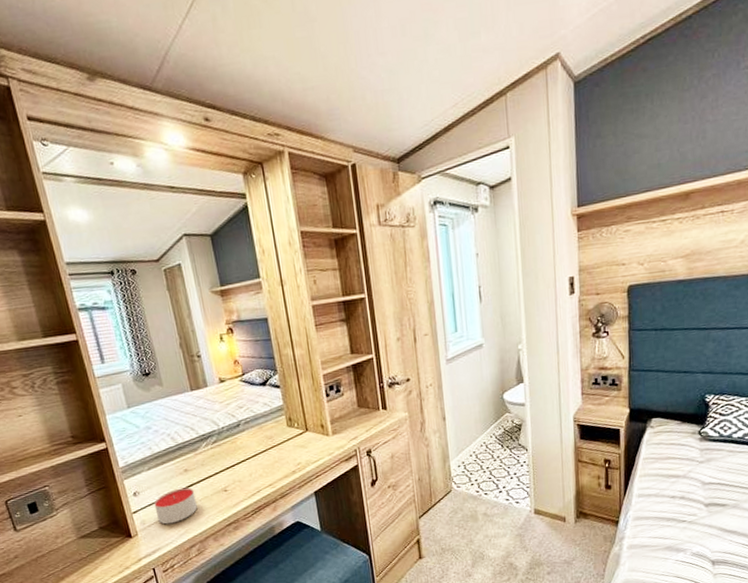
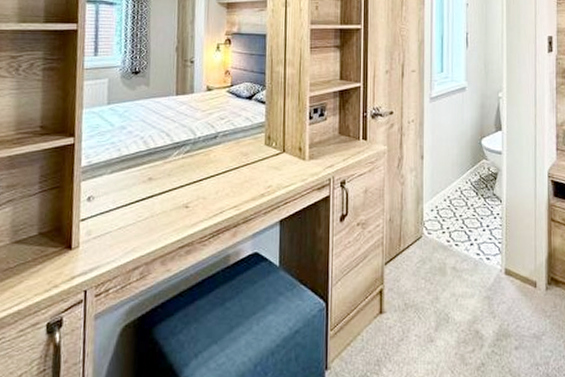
candle: present [154,487,198,524] -> none [105,198,154,238]

